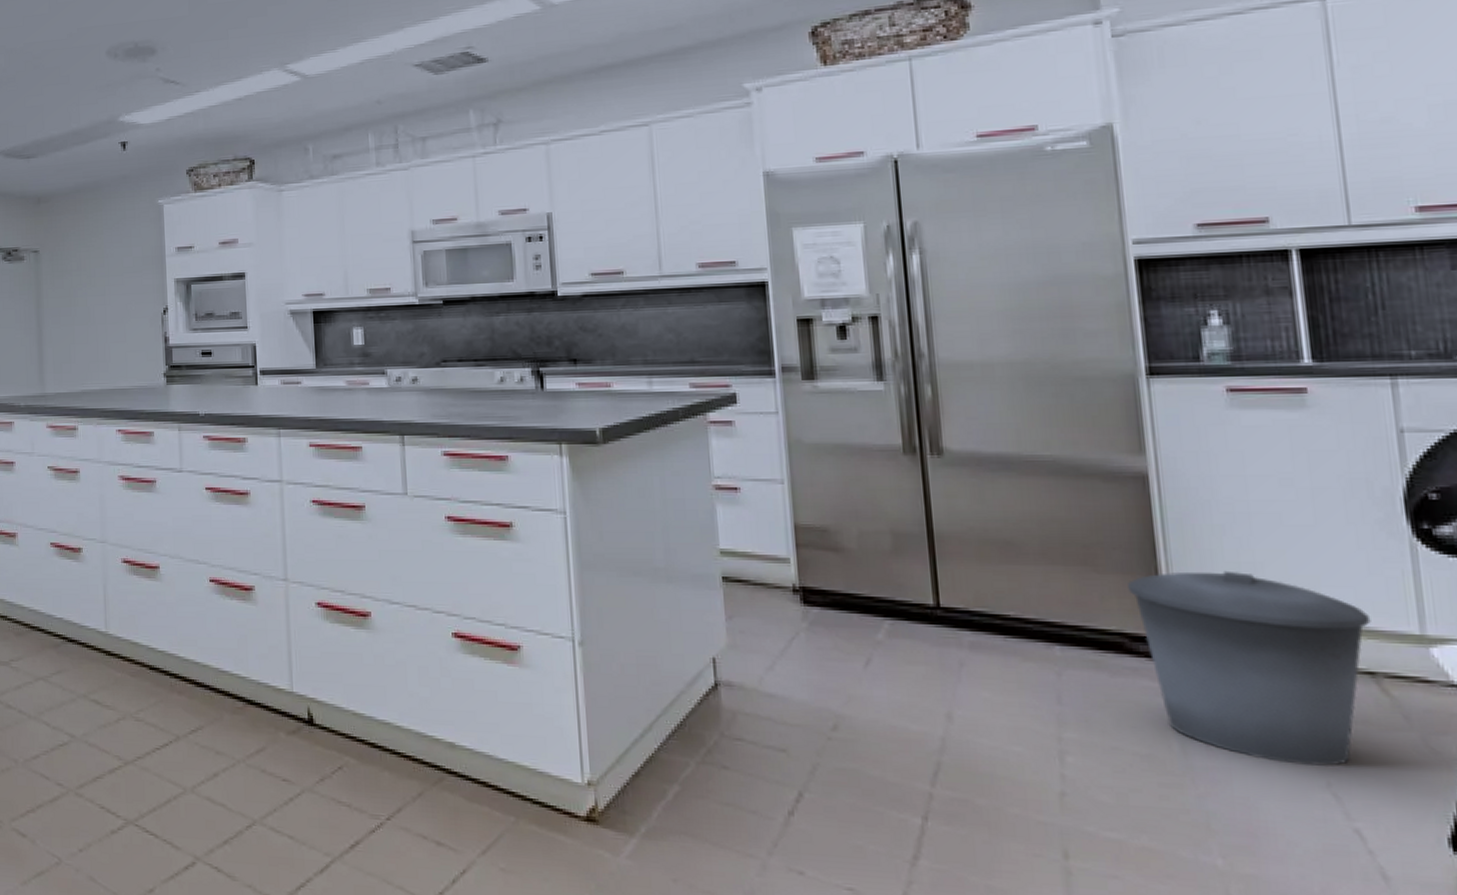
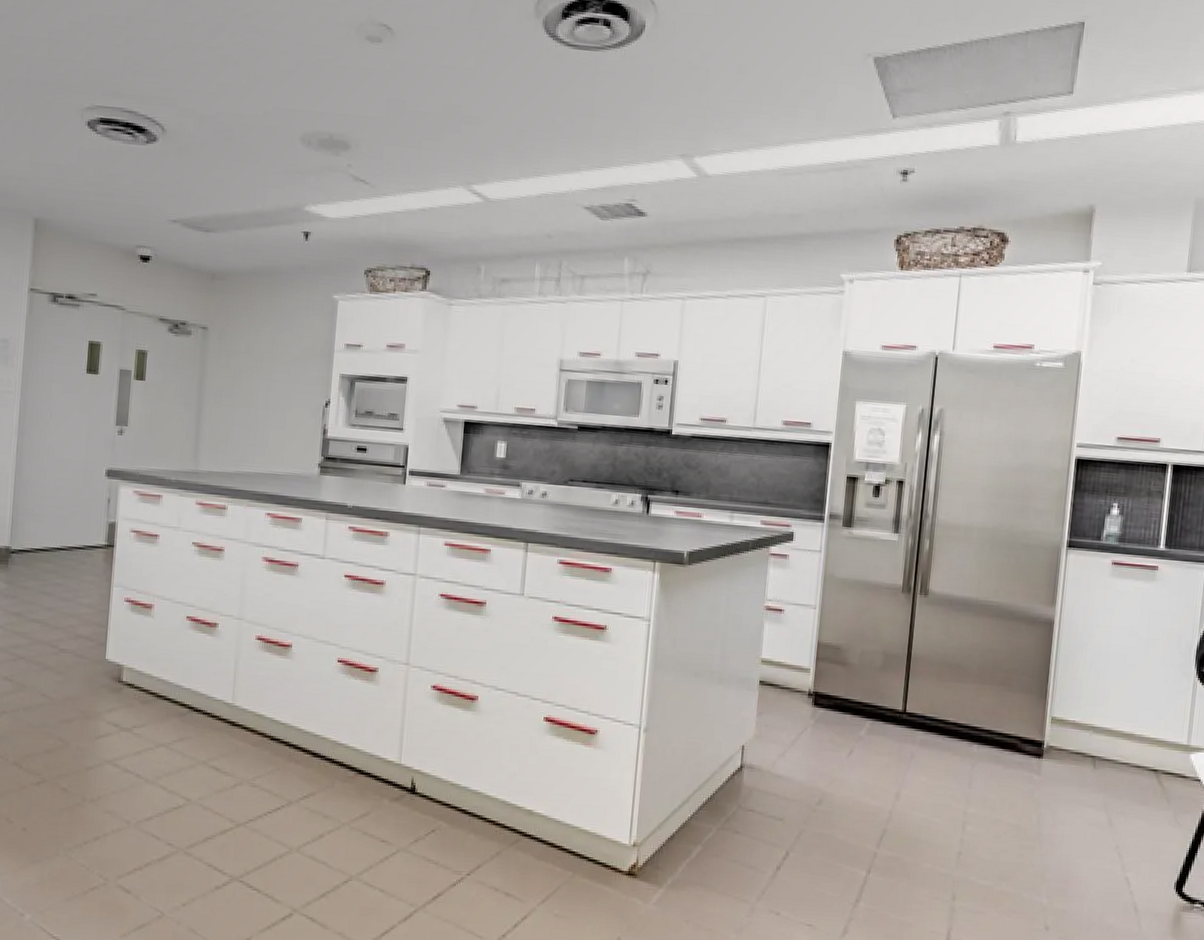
trash can: present [1128,570,1371,766] -> none [1027,693,1163,834]

